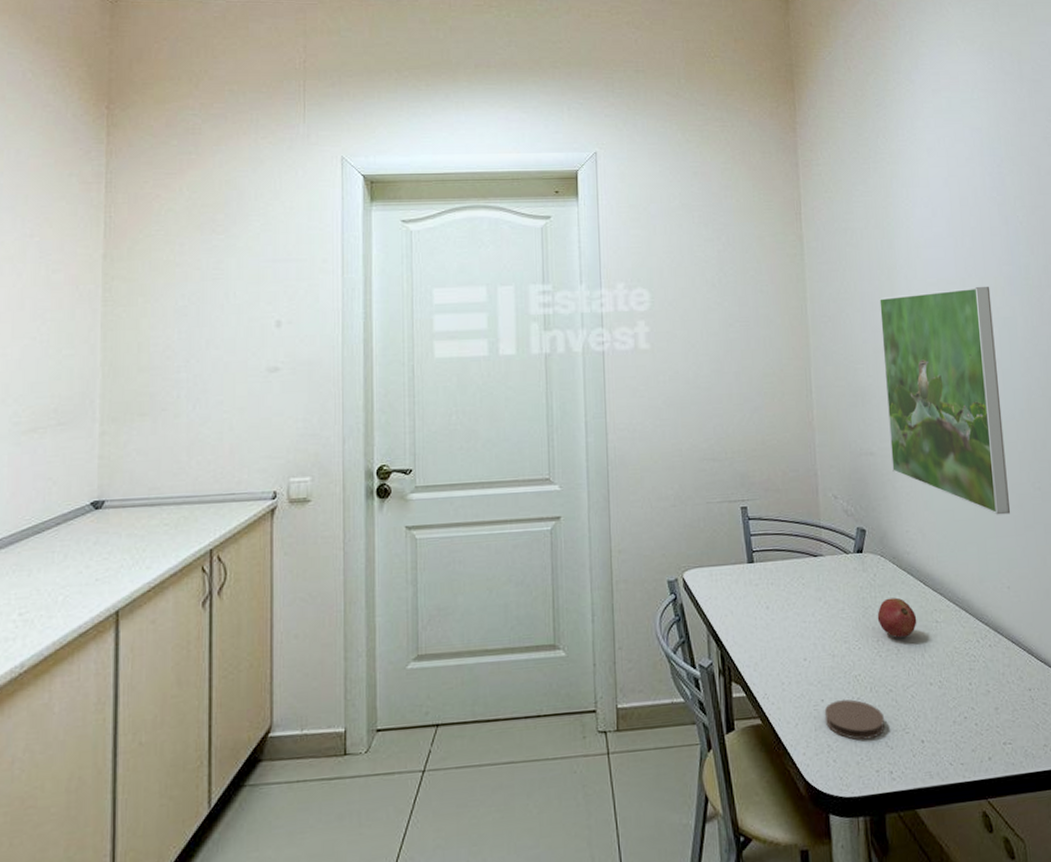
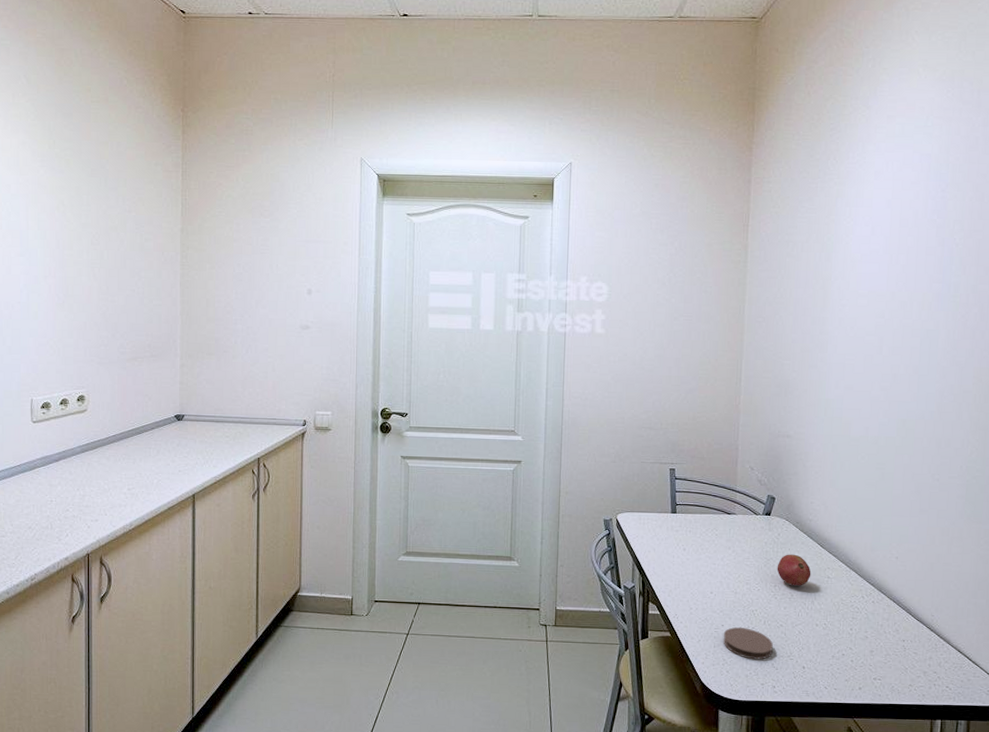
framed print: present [879,286,1011,515] -> none [805,300,918,498]

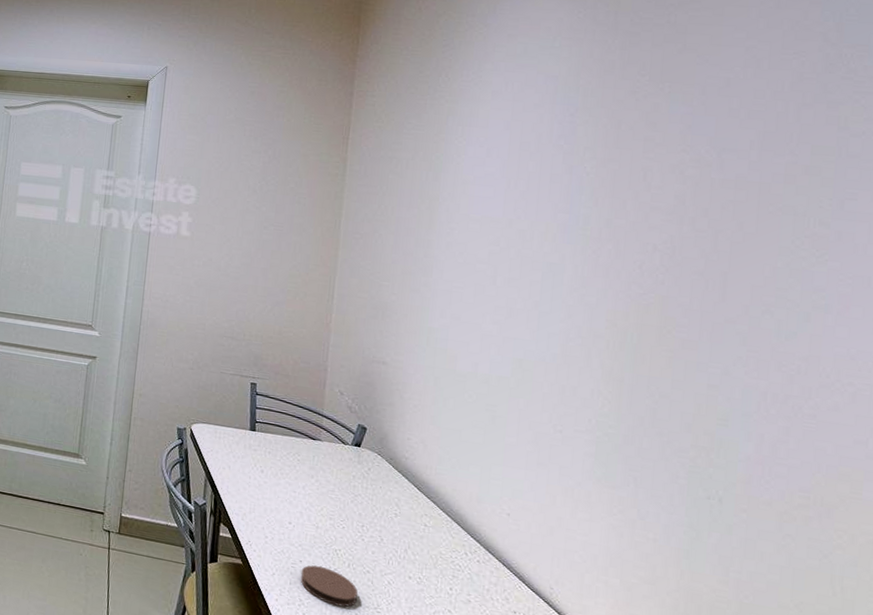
fruit: present [777,554,811,586] -> none [365,492,406,531]

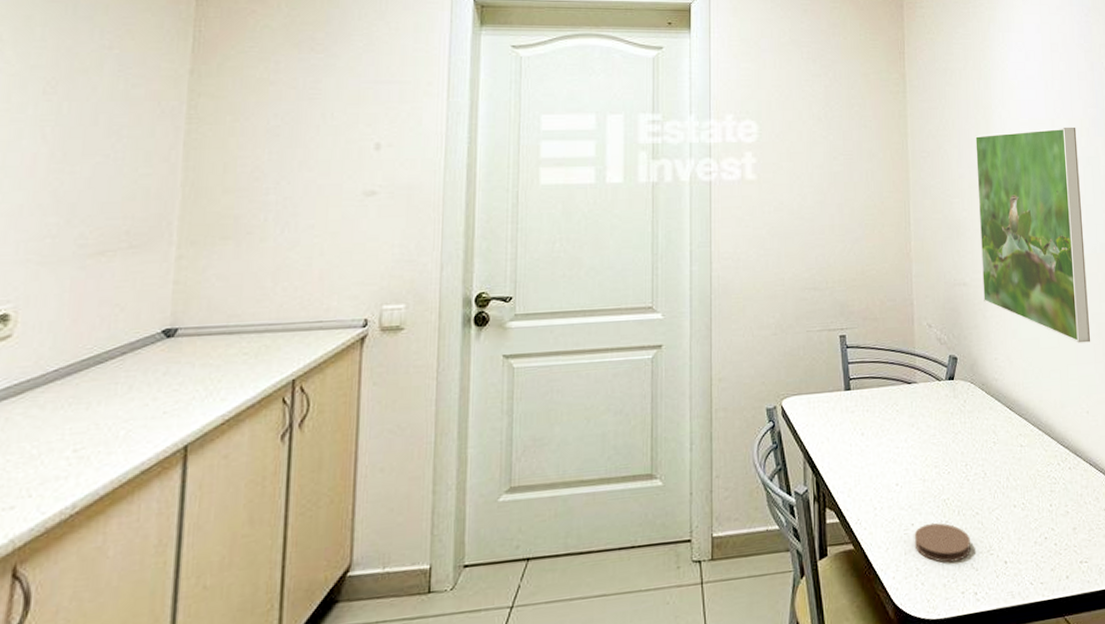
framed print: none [403,224,540,448] -> present [975,127,1091,343]

